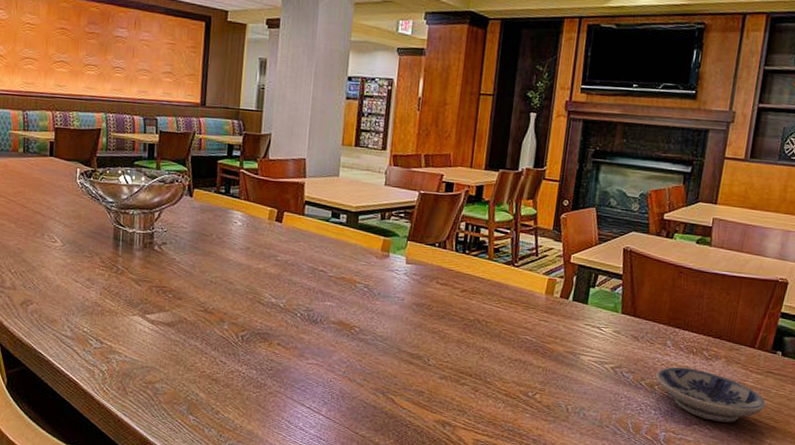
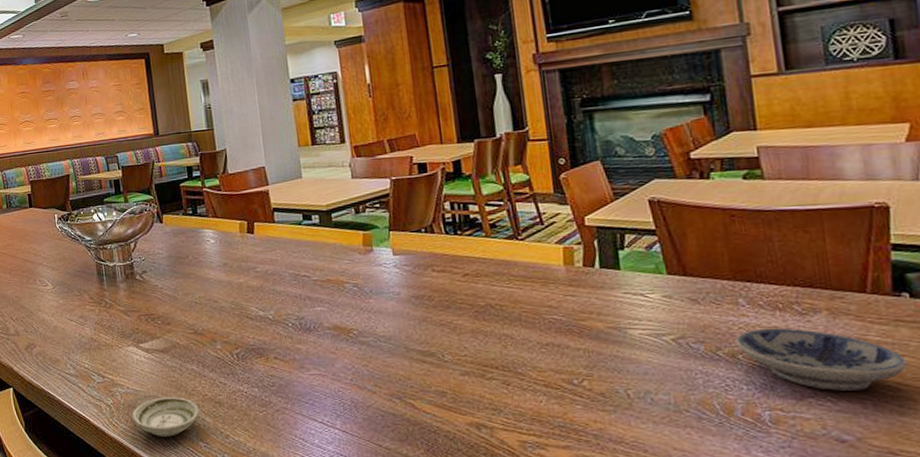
saucer: none [125,369,195,408] -> present [132,396,200,437]

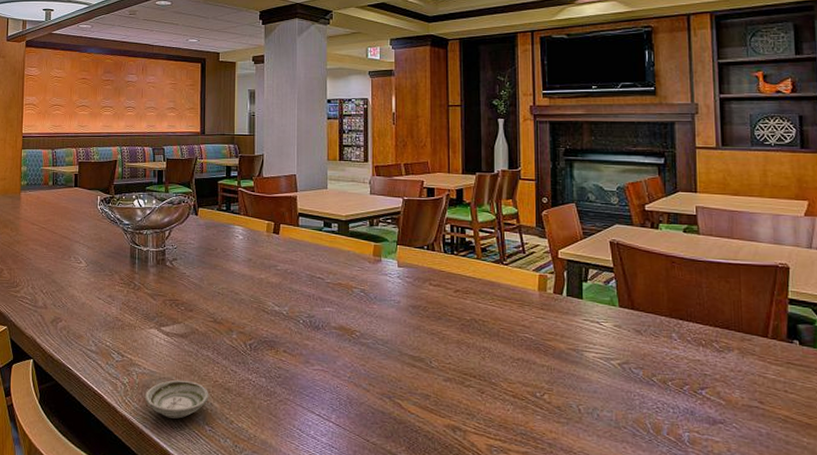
bowl: present [735,327,908,391] -> none [667,360,794,420]

